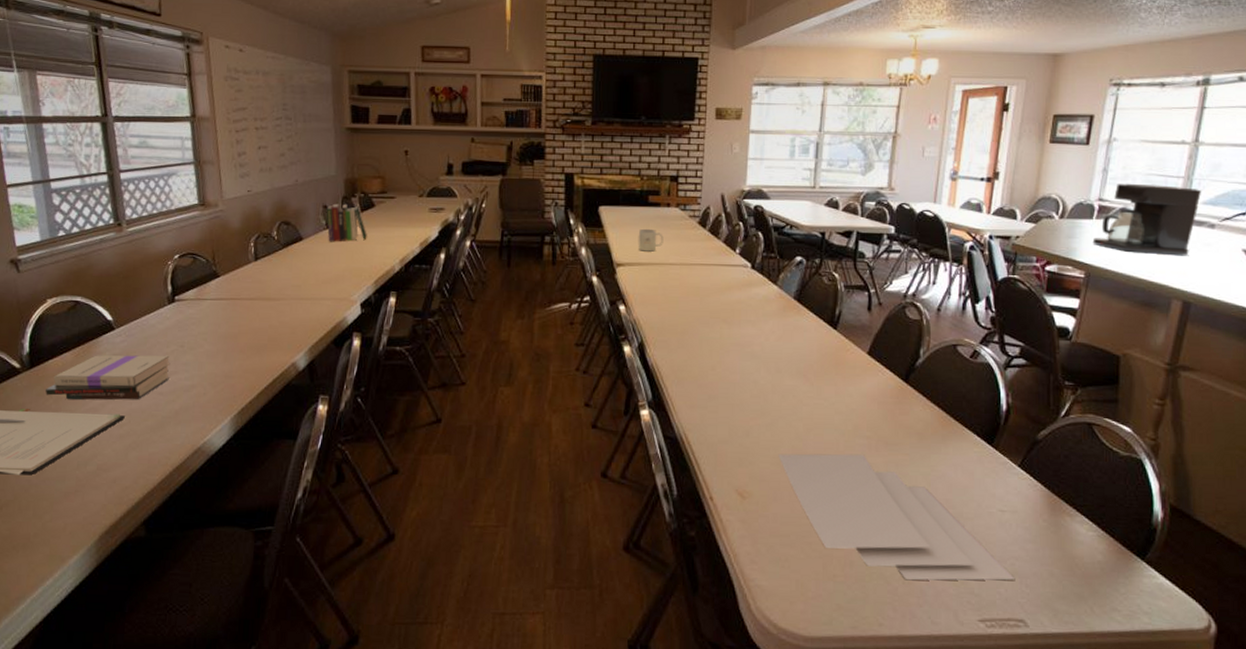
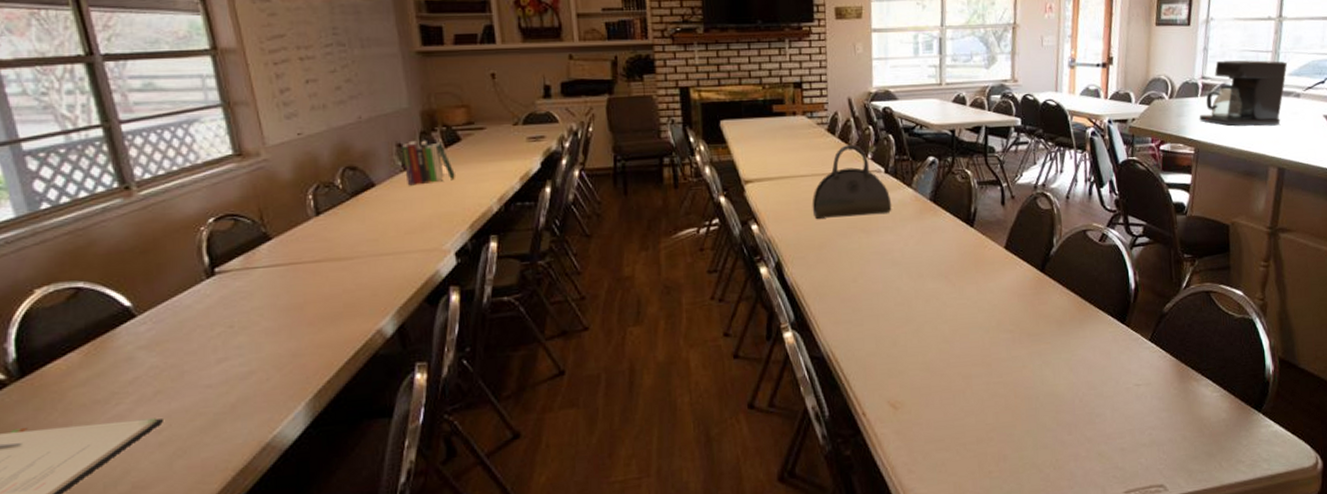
books: present [45,355,170,400] -> none [47,339,218,410]
mug: present [638,228,664,252] -> none [765,140,792,165]
handbag: none [677,238,756,307] -> present [812,144,892,219]
papers: present [778,453,1016,581] -> none [927,348,1154,466]

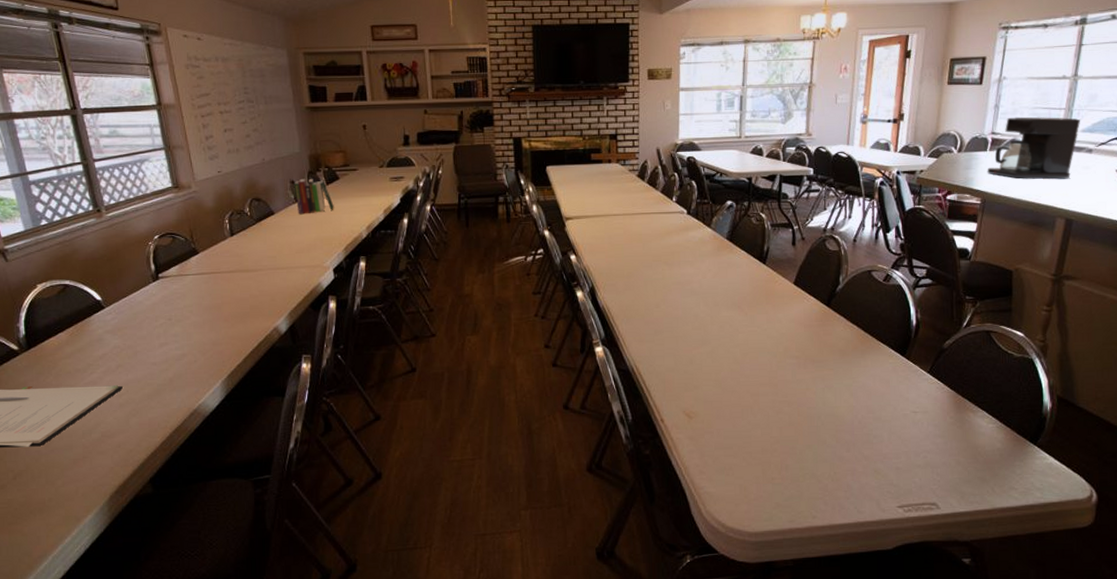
handbag: present [812,144,892,219] -> none [622,189,693,252]

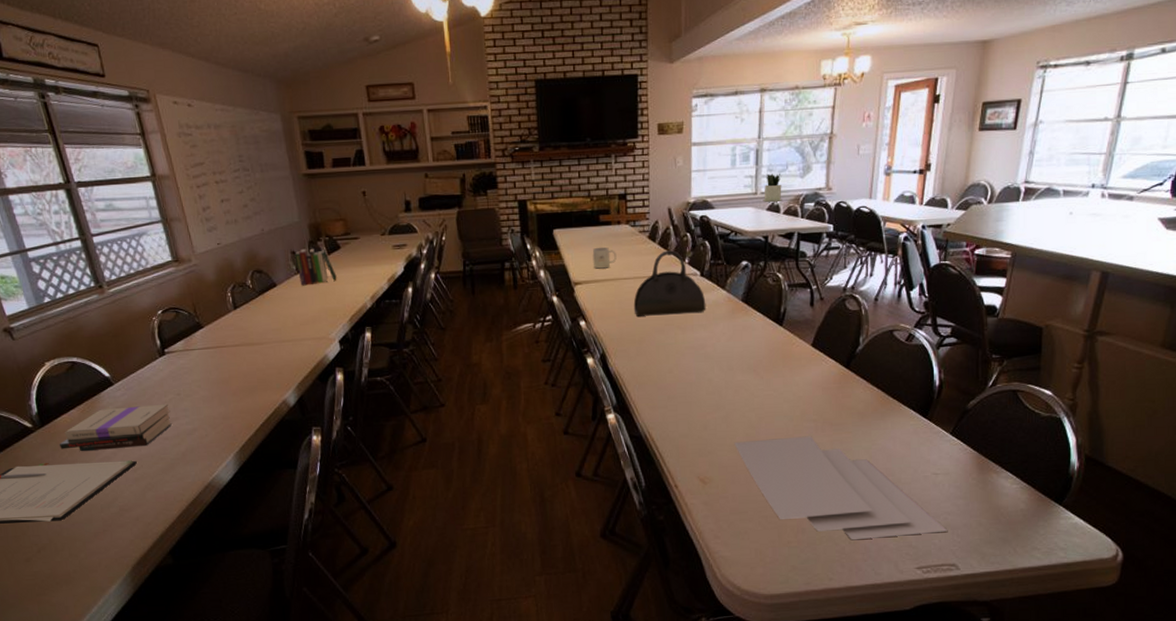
books: none [45,328,161,376] -> present [60,404,172,452]
mug: none [583,184,607,205] -> present [592,247,617,269]
handbag: none [622,189,693,252] -> present [633,250,706,317]
papers: none [719,372,928,478] -> present [734,436,948,541]
planter: none [746,118,765,146] -> present [763,173,782,203]
coffee maker: present [987,117,1081,179] -> none [1019,163,1123,230]

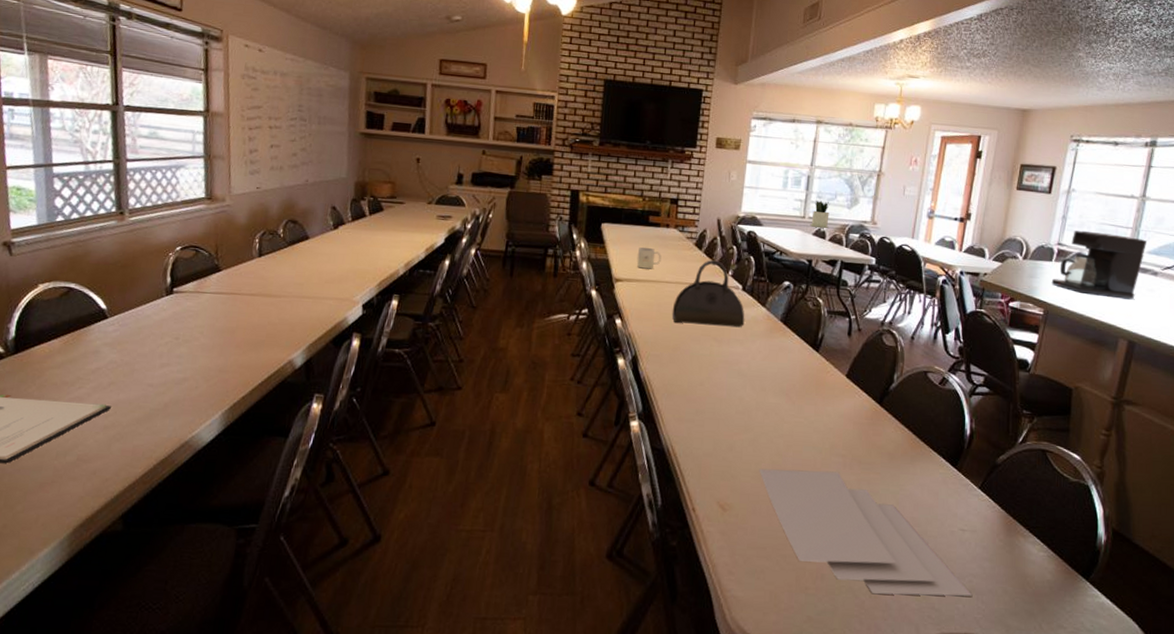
books: present [60,404,172,452] -> none [29,343,163,390]
books: present [294,248,337,286] -> none [334,205,374,243]
coffee maker: none [1019,163,1123,230] -> present [1051,230,1148,300]

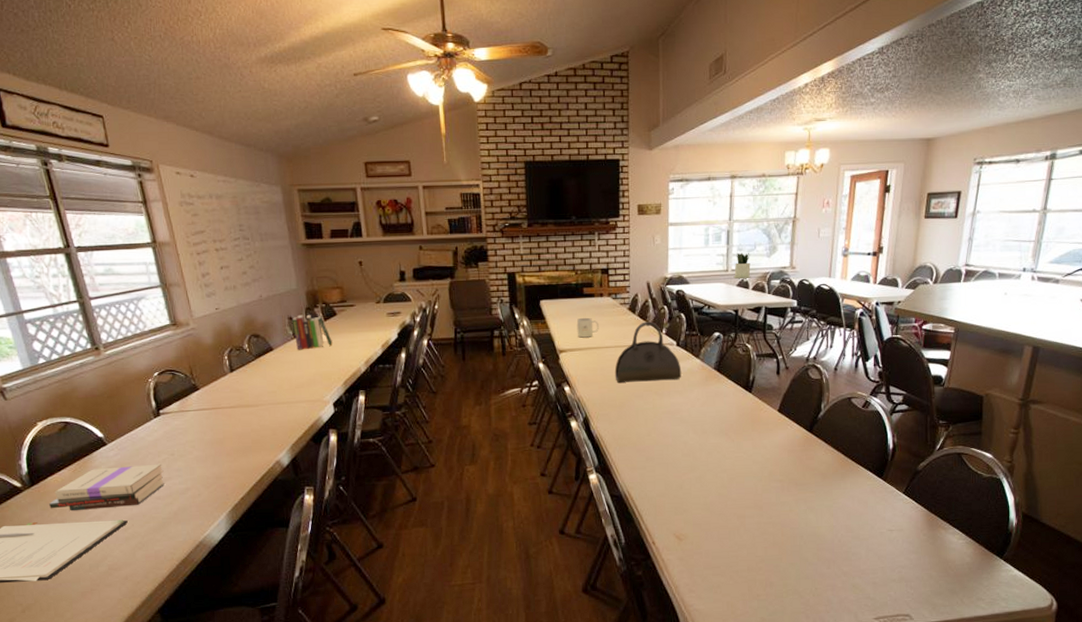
books: none [29,343,163,390] -> present [49,463,165,511]
books: none [334,205,374,243] -> present [291,314,333,350]
papers: present [759,468,973,597] -> none [707,495,902,593]
coffee maker: present [1051,230,1148,300] -> none [960,249,1049,309]

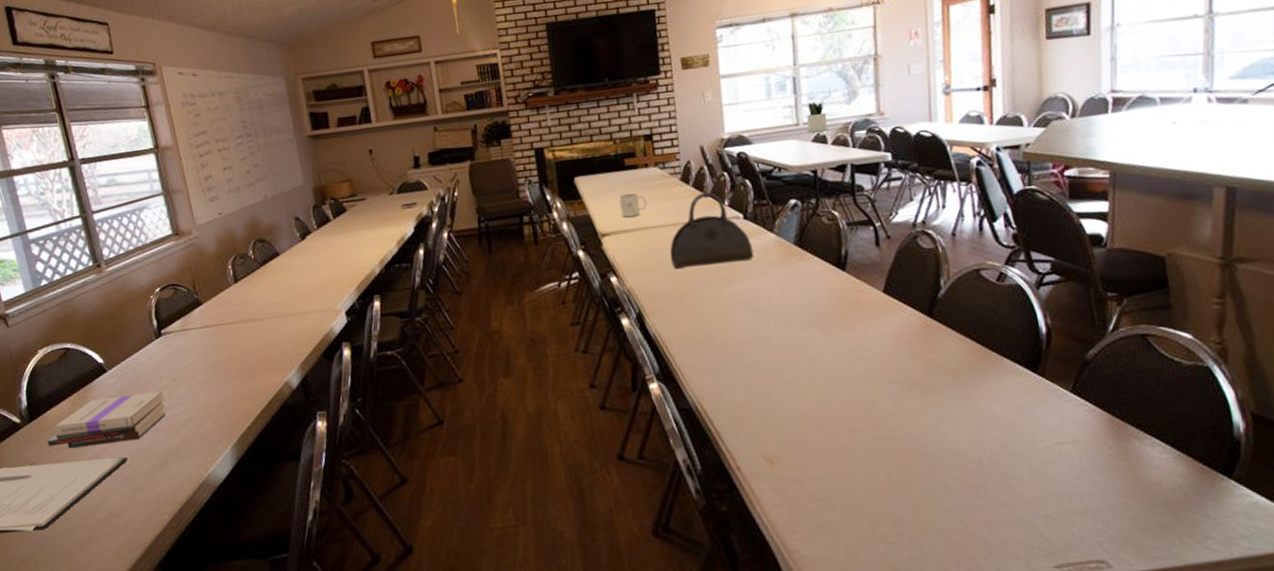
books: present [291,314,333,350] -> none [298,212,343,254]

